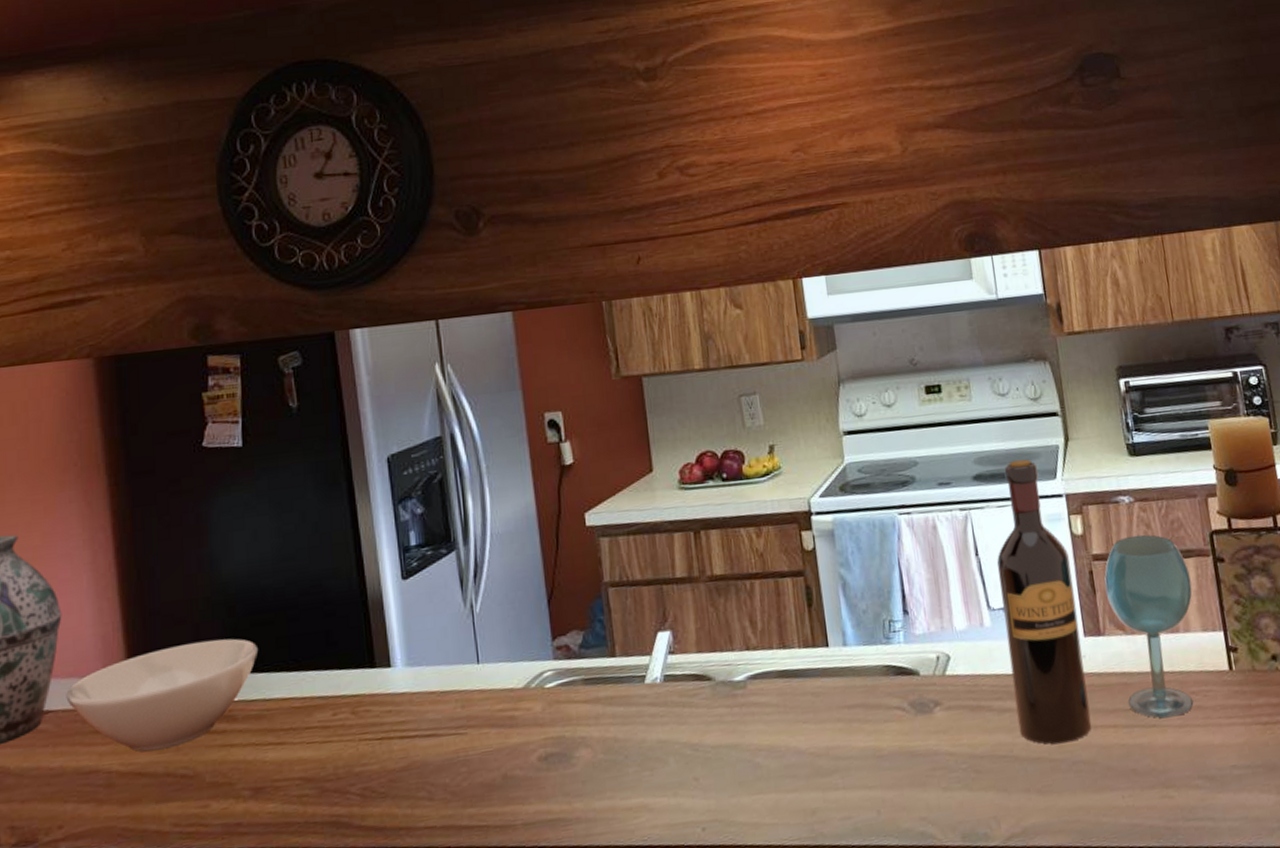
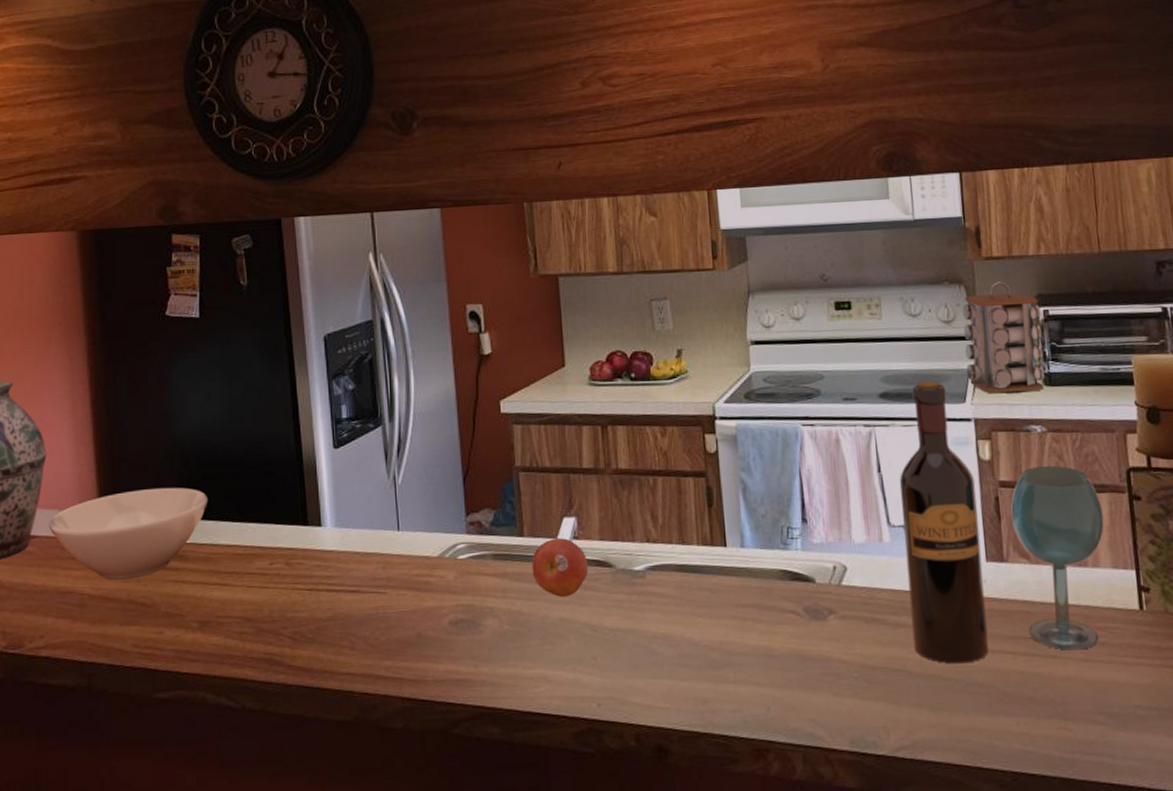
fruit: none [625,654,687,718] -> present [531,538,589,597]
spice rack: none [1048,355,1129,468] -> present [963,281,1045,394]

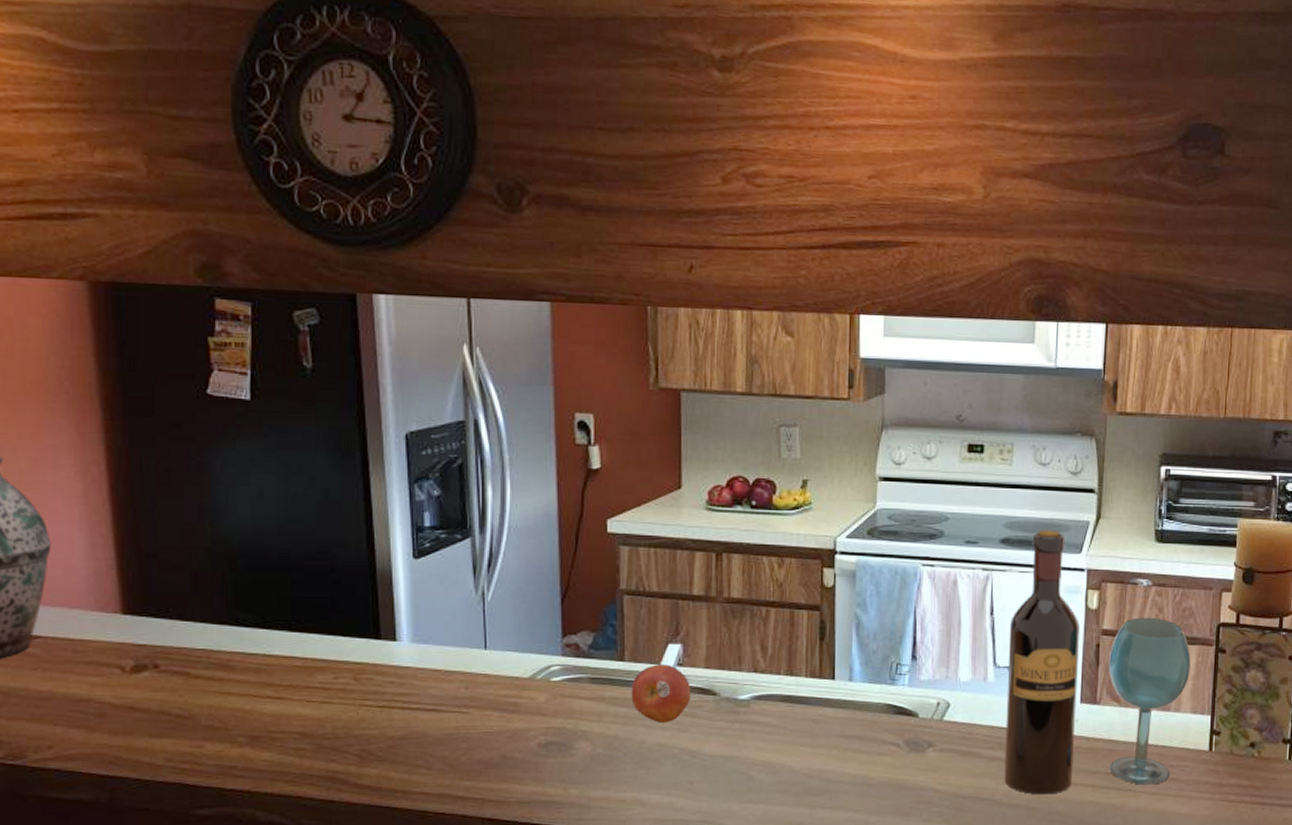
bowl: present [49,487,209,580] -> none [56,590,260,688]
spice rack: present [963,281,1045,394] -> none [1086,438,1163,547]

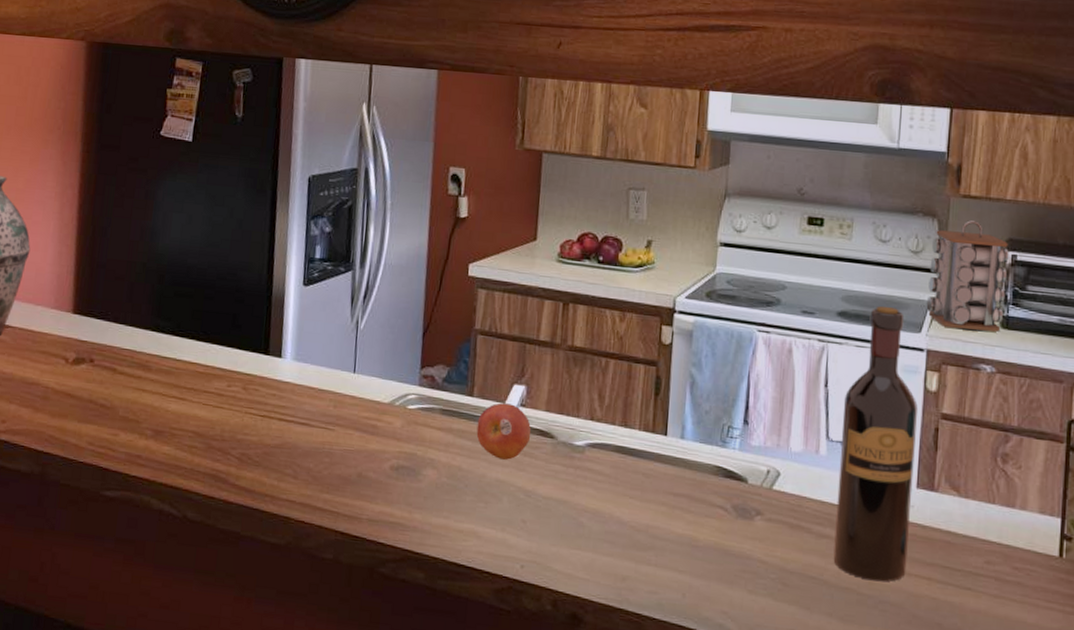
spice rack: none [1086,438,1163,547] -> present [926,220,1009,332]
wine glass: present [1108,617,1191,785] -> none [947,404,1039,586]

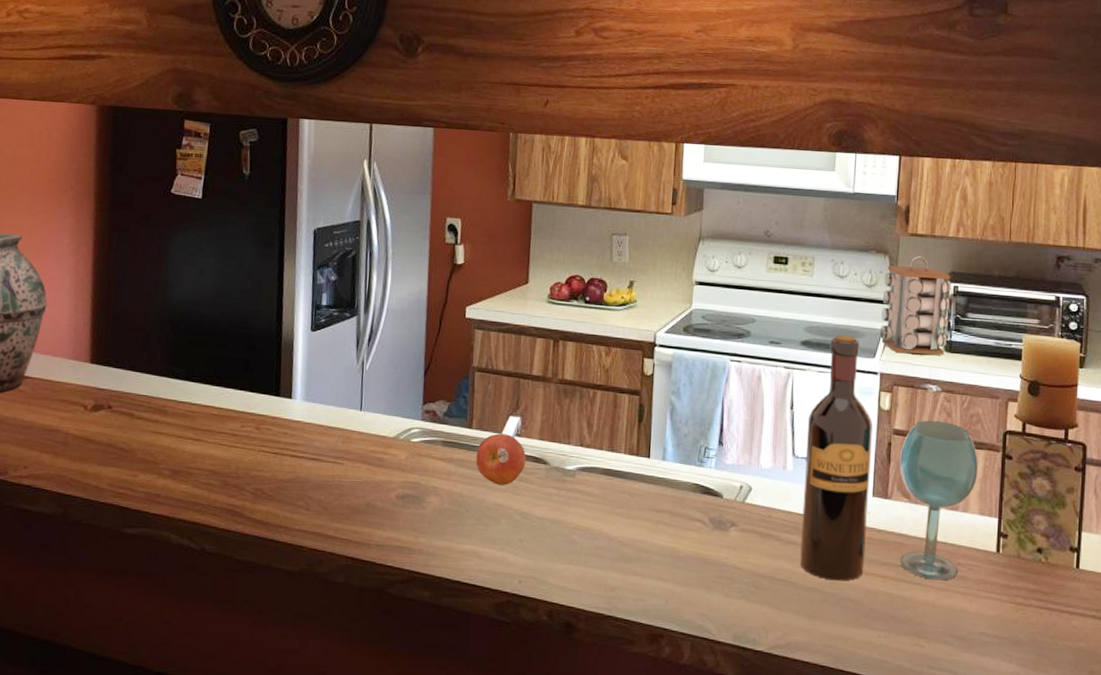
wine glass: none [947,404,1039,586] -> present [899,420,978,581]

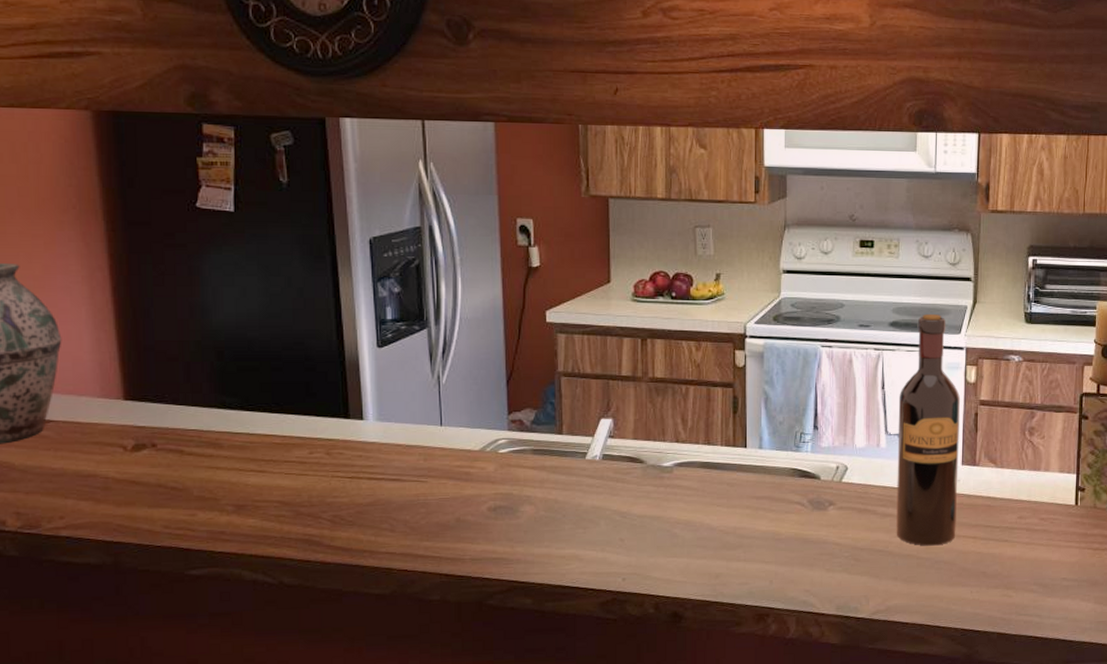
fruit: present [476,433,526,485] -> none [569,437,622,488]
spice rack: present [879,256,951,355] -> none [964,232,1030,328]
wine glass: present [899,420,978,581] -> none [985,389,1058,536]

